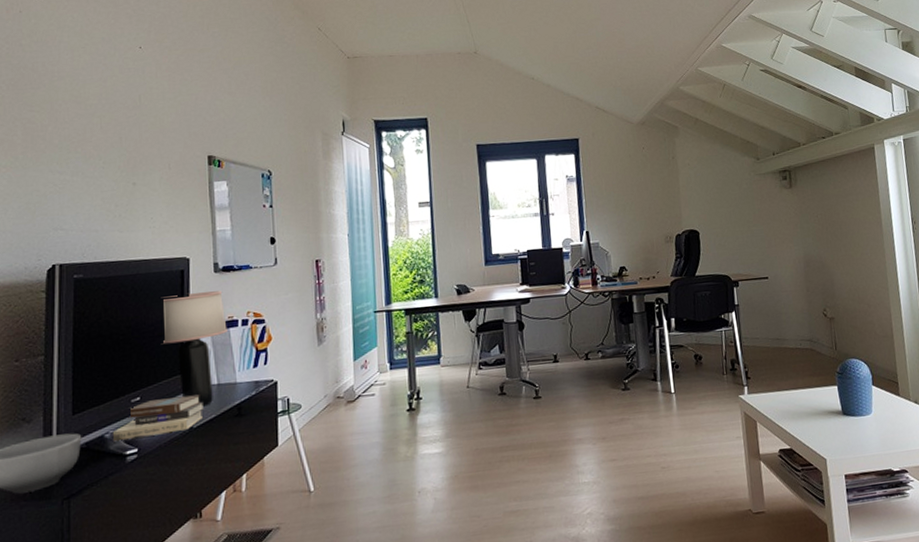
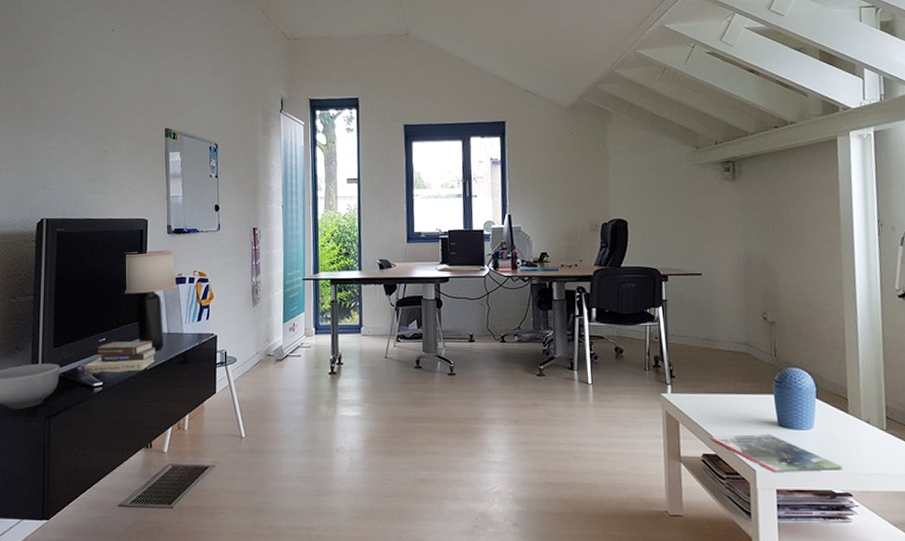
magazine: none [784,423,898,459] -> present [709,434,842,472]

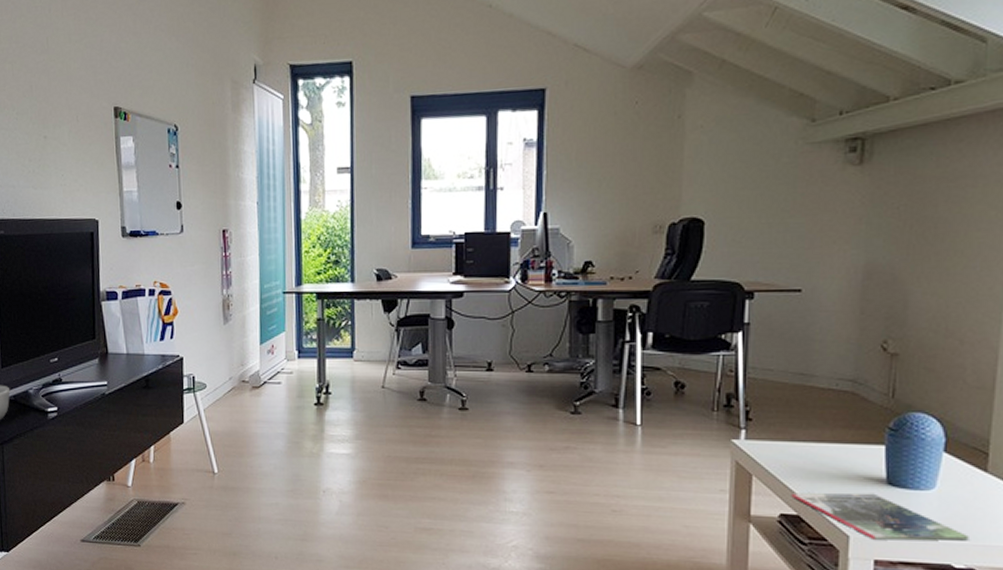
books: present [83,341,156,374] -> none [35,362,115,398]
table lamp: present [125,250,178,352] -> none [75,257,136,374]

